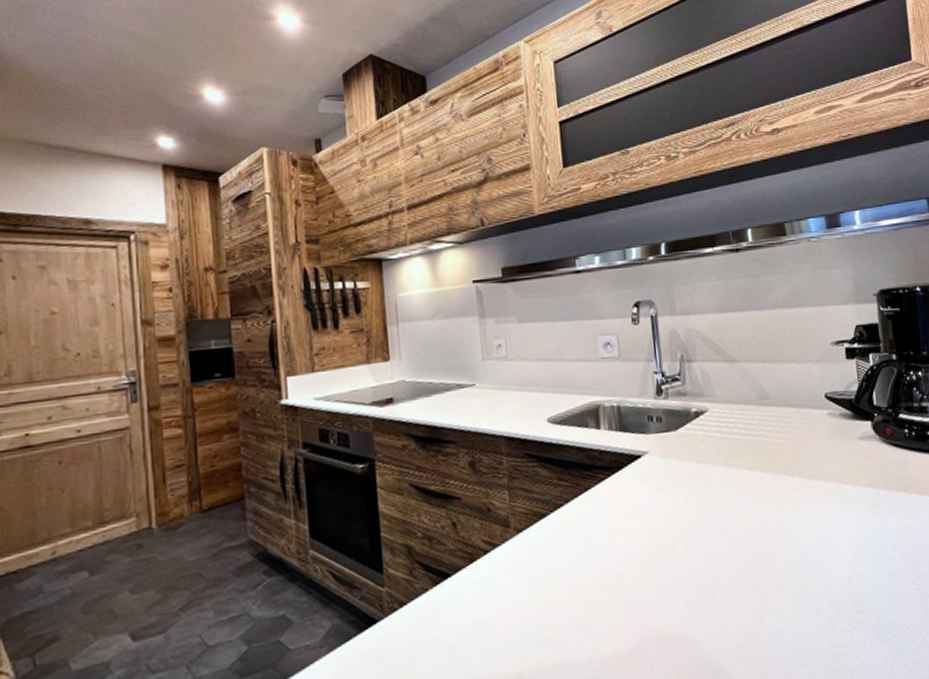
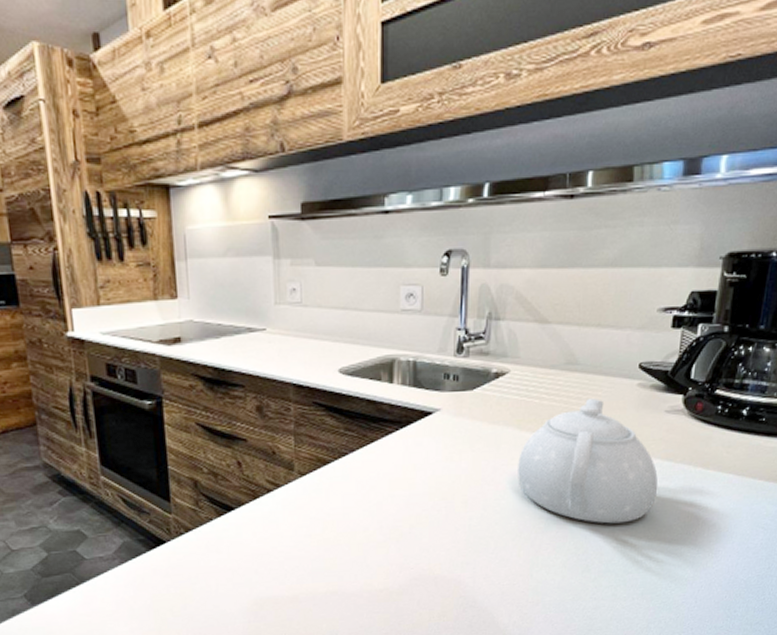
teapot: none [730,430,869,560] -> present [518,399,659,524]

